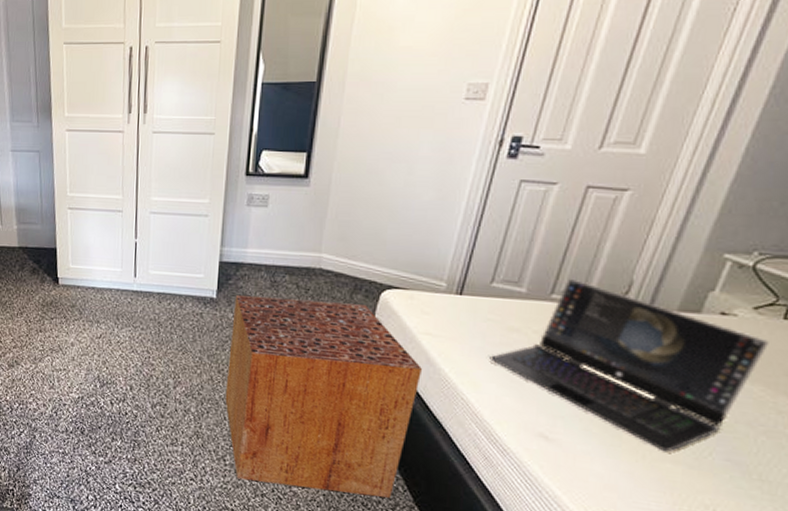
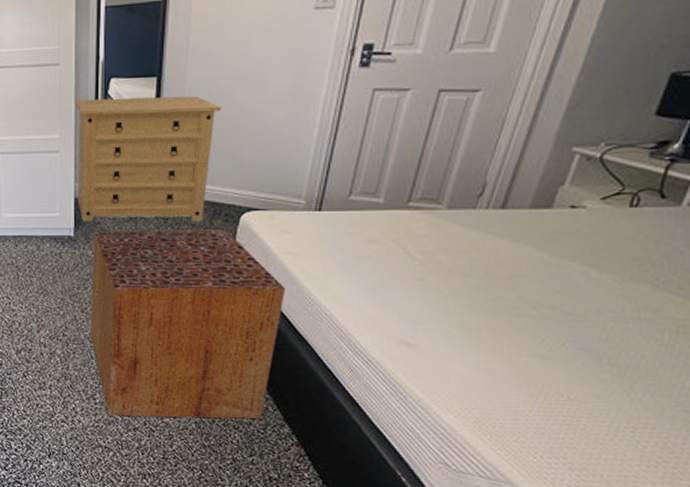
dresser: none [222,168,368,295] -> present [75,96,222,222]
laptop: present [489,278,769,452] -> none [351,184,616,347]

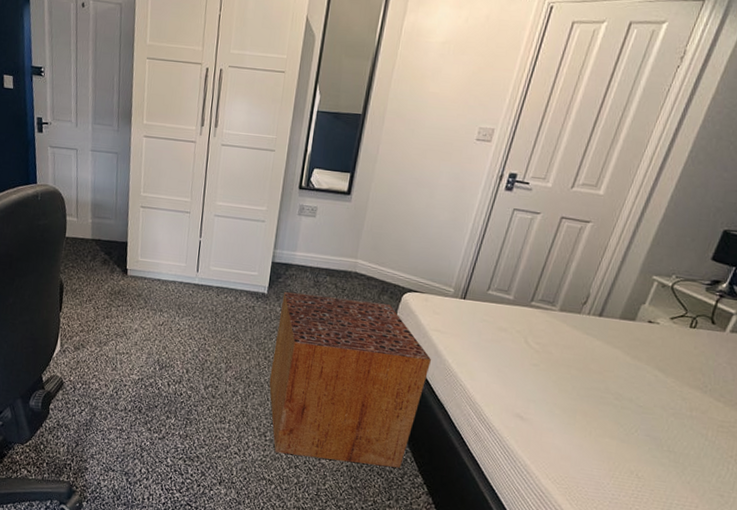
dresser: present [75,96,222,222] -> none [274,181,398,295]

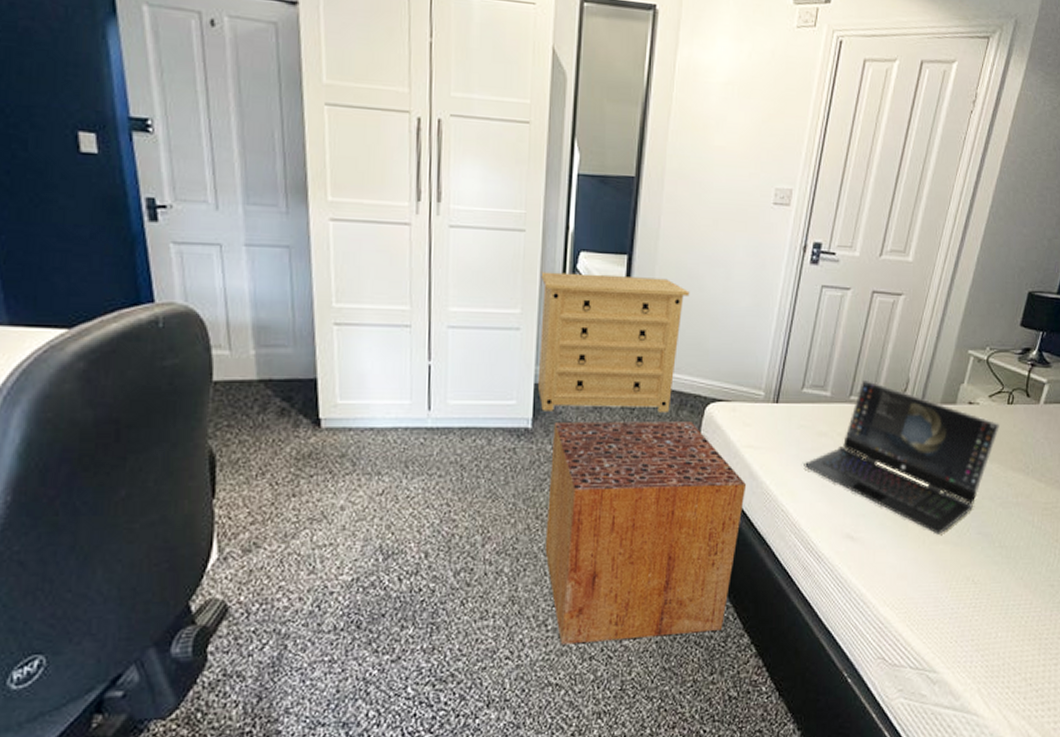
dresser: none [274,181,398,295] -> present [537,271,690,412]
laptop: none [483,289,679,430] -> present [804,379,999,535]

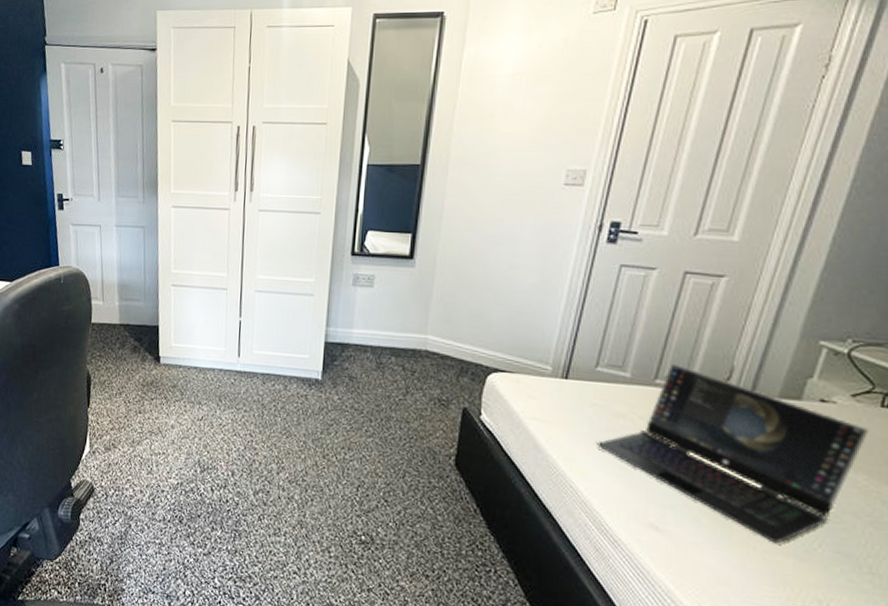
dresser: present [537,271,690,412] -> none [327,247,473,377]
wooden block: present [545,421,747,645] -> none [330,377,531,593]

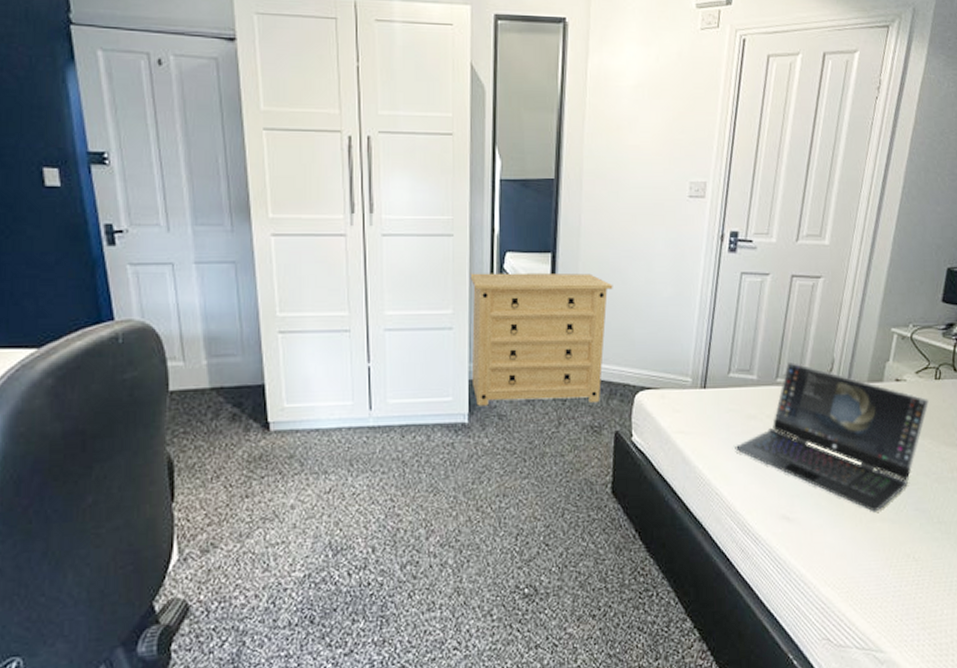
dresser: none [327,247,473,377] -> present [470,273,613,406]

